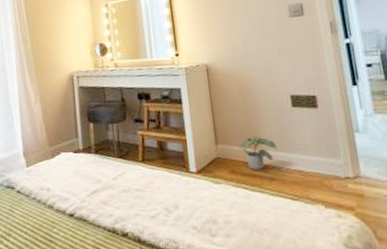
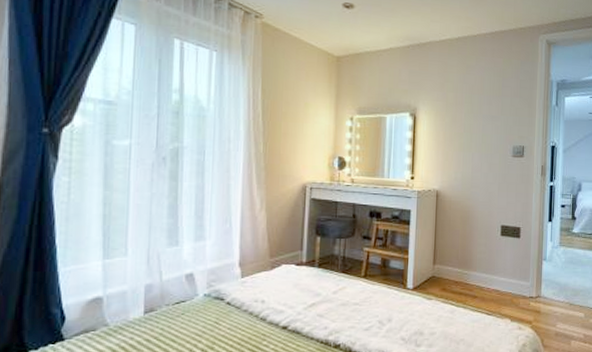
potted plant: present [238,135,278,170] -> none [452,258,484,288]

